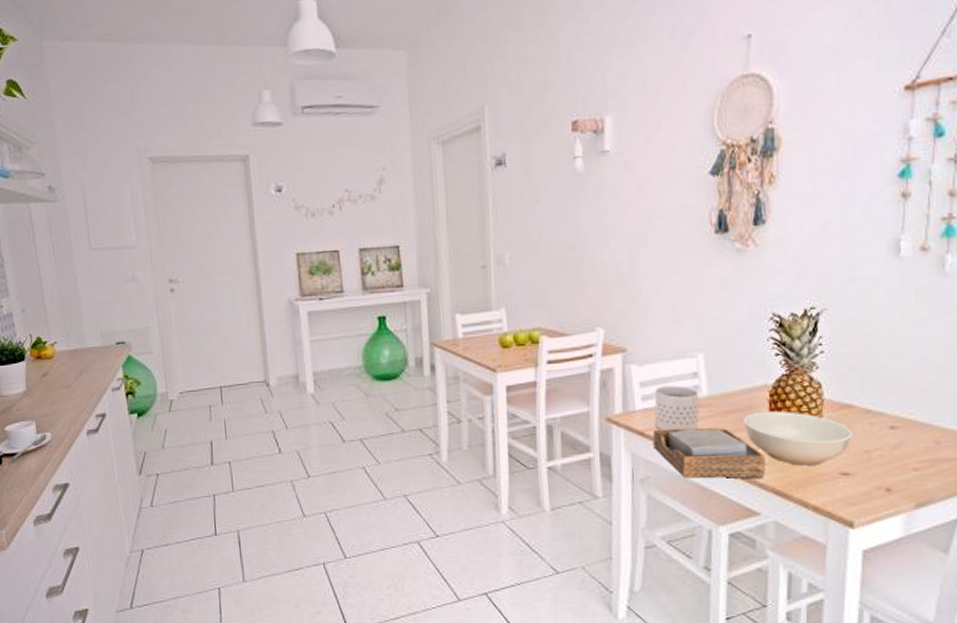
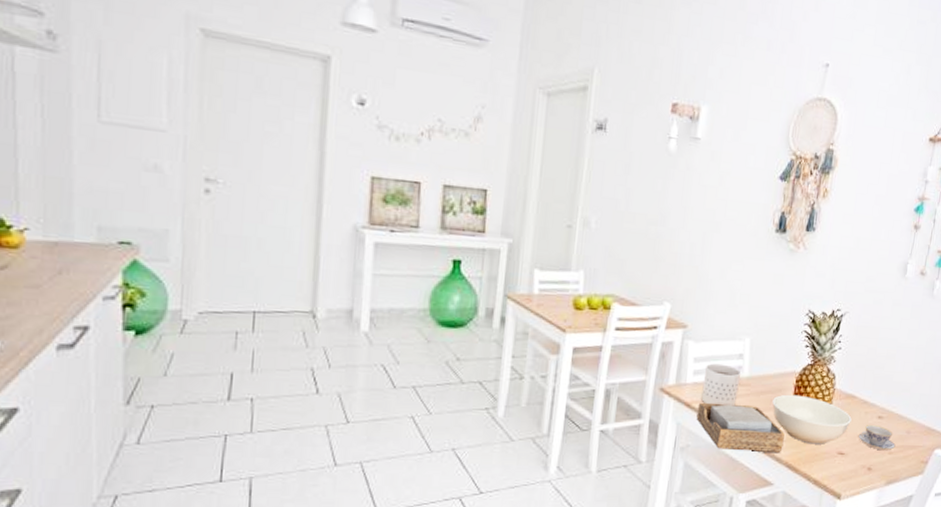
teacup: none [865,436,921,467] -> present [858,424,896,451]

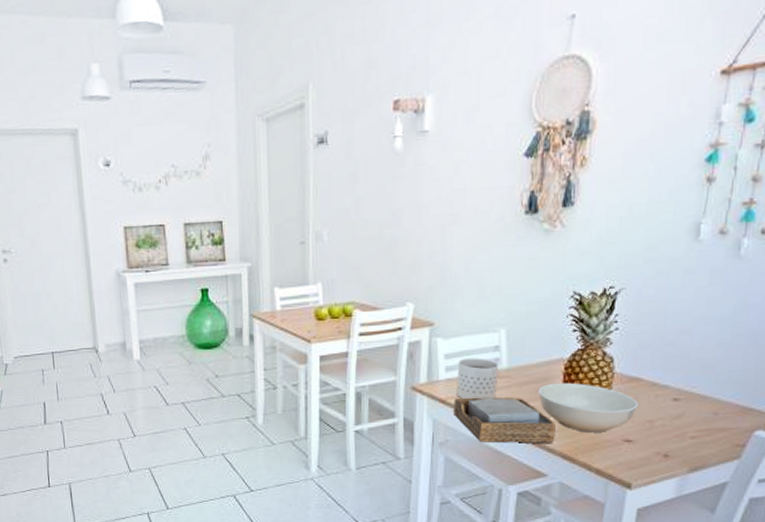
teacup: present [858,424,896,451] -> none [648,407,699,436]

